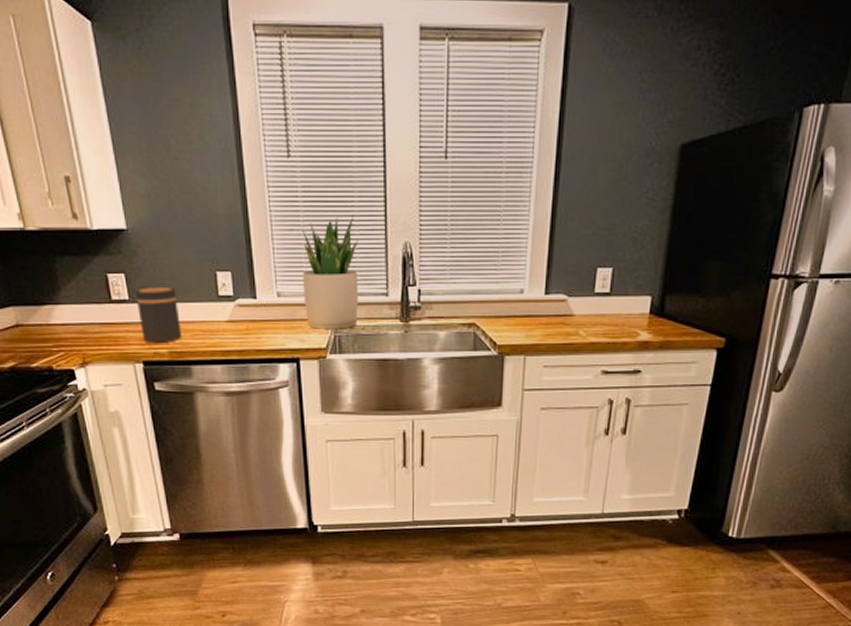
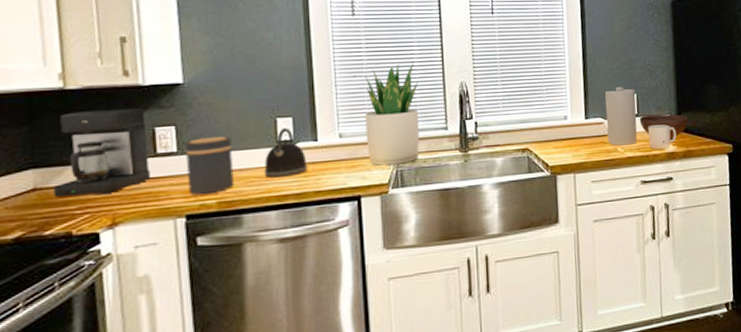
coffee maker: none [25,252,110,334] -> present [52,107,151,197]
kettle: none [208,282,249,334] -> present [264,127,308,179]
paper towel holder: none [569,257,612,329] -> present [604,86,638,146]
bowl: none [611,294,675,328] -> present [639,113,689,141]
mug: none [618,306,655,338] -> present [648,124,677,150]

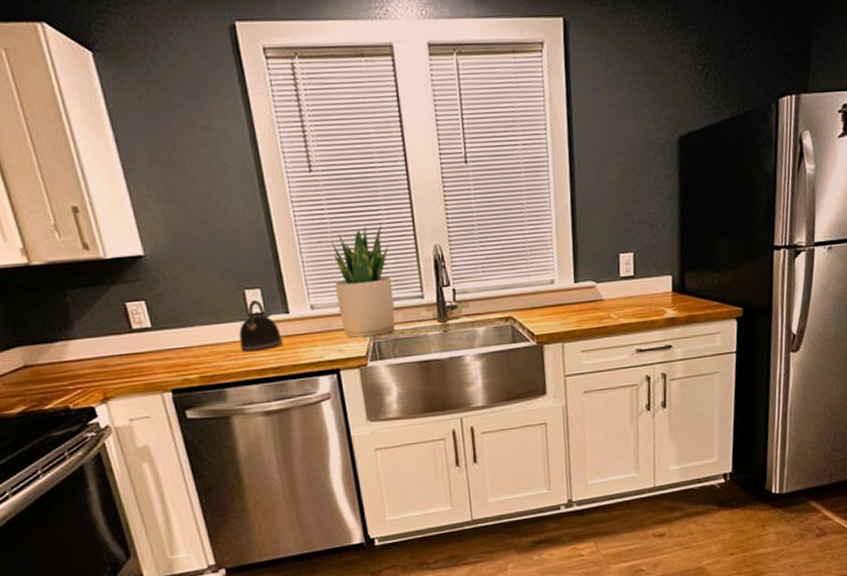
coffee maker: present [52,107,151,197] -> none [31,282,132,374]
cylinder: present [185,136,235,196] -> none [158,310,214,371]
paper towel holder: present [604,86,638,146] -> none [596,244,634,312]
bowl: present [639,113,689,141] -> none [636,274,693,305]
mug: present [648,124,677,150] -> none [645,286,678,316]

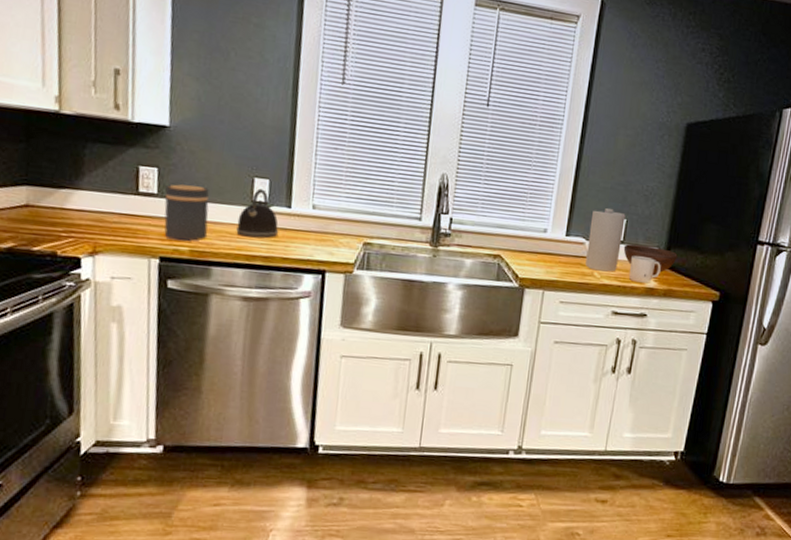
cylinder: none [158,310,214,371] -> present [164,184,209,241]
planter: present [331,224,396,338] -> none [338,143,399,247]
paper towel holder: none [596,244,634,312] -> present [585,208,626,273]
bowl: none [636,274,693,305] -> present [623,243,678,276]
mug: none [645,286,678,316] -> present [628,255,661,284]

